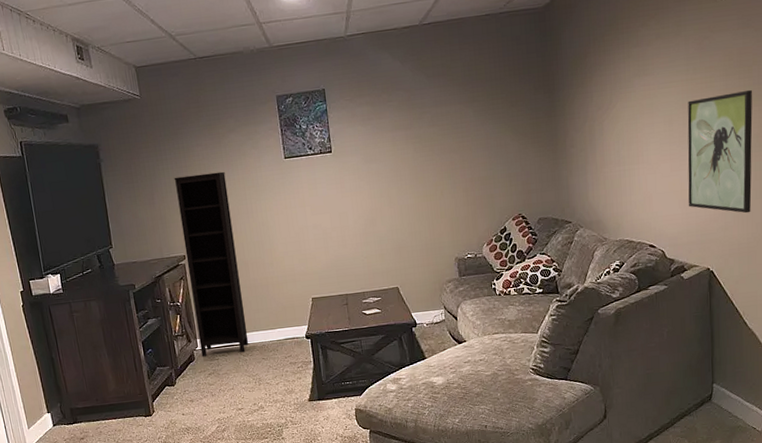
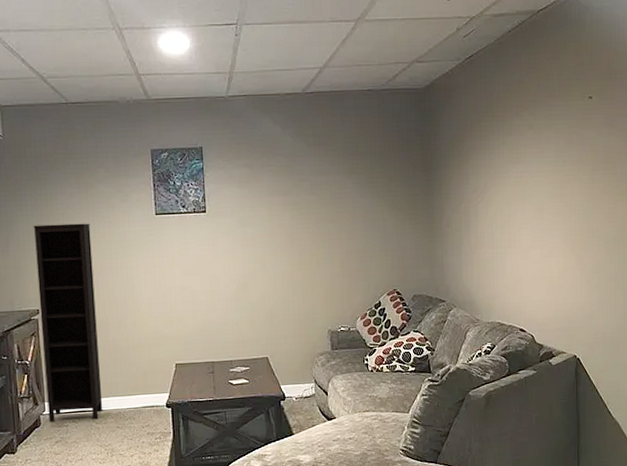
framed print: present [687,89,753,214] -> none [556,185,616,304]

